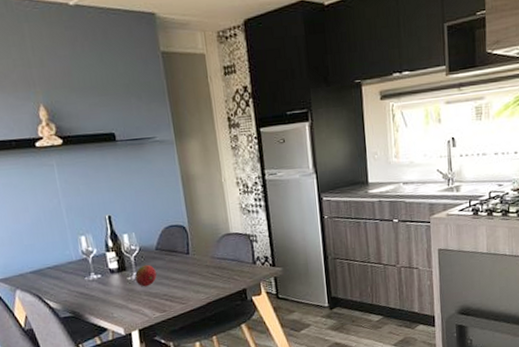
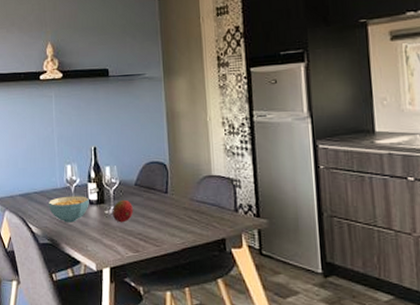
cereal bowl: none [64,265,110,294] -> present [48,196,89,223]

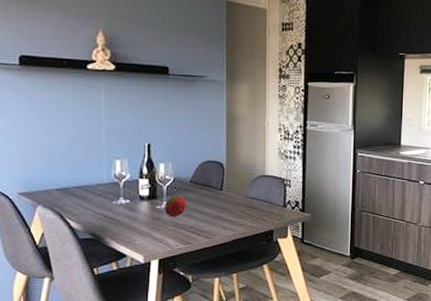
cereal bowl: present [48,196,89,223] -> none [91,191,140,218]

